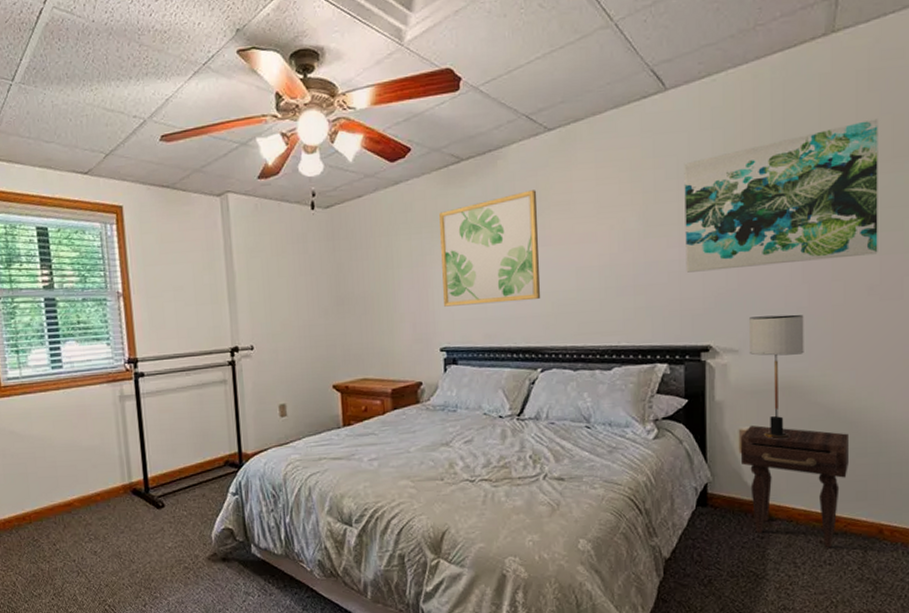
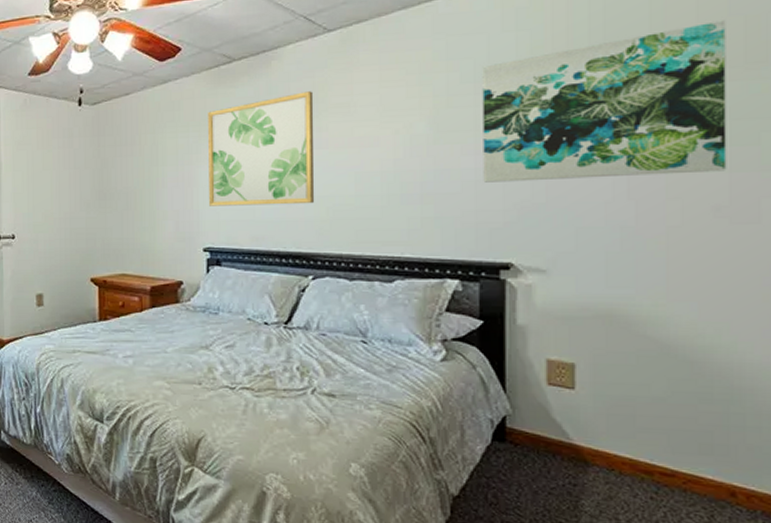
nightstand: present [740,425,848,548] -> none [547,356,688,507]
table lamp: present [749,314,804,439] -> none [560,234,630,374]

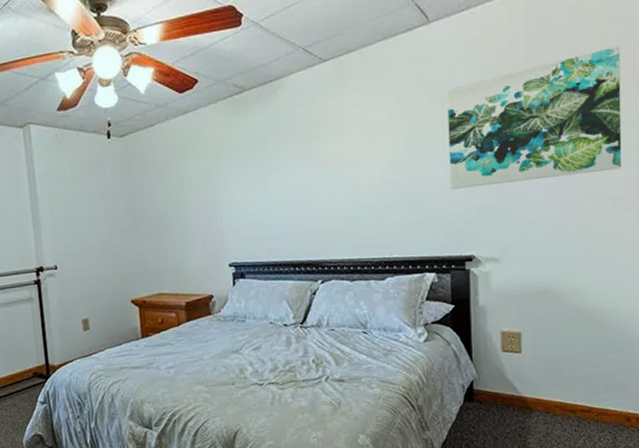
wall art: present [208,91,315,206] -> none [225,116,320,226]

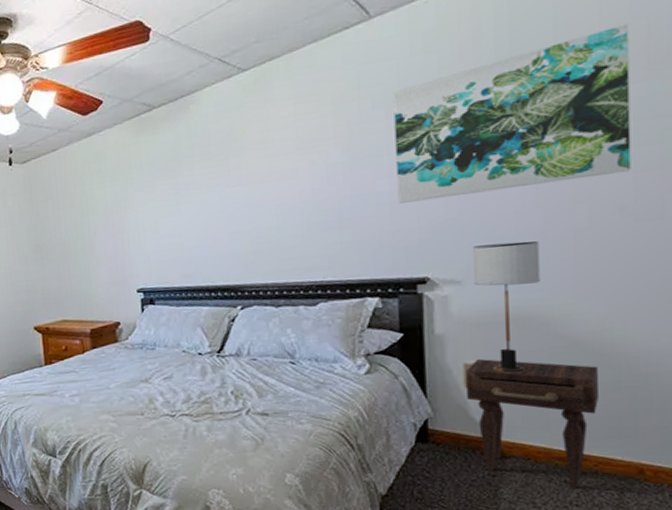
nightstand: none [501,327,599,436] -> present [465,359,598,488]
table lamp: none [508,225,557,339] -> present [473,241,540,373]

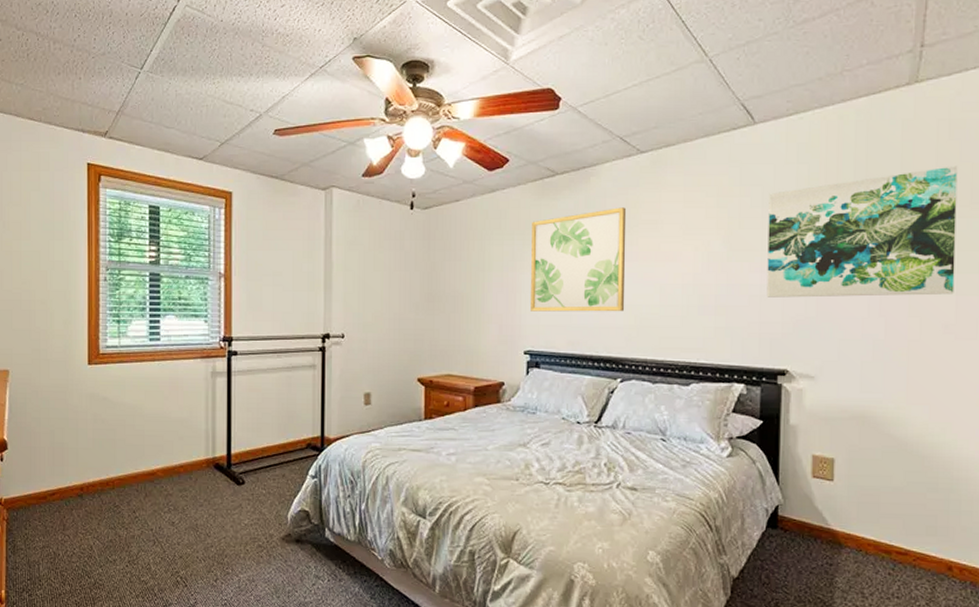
wall art: none [132,131,239,250] -> present [531,207,627,312]
nightstand: present [465,359,598,488] -> none [812,452,920,581]
table lamp: present [473,241,540,373] -> none [826,345,880,468]

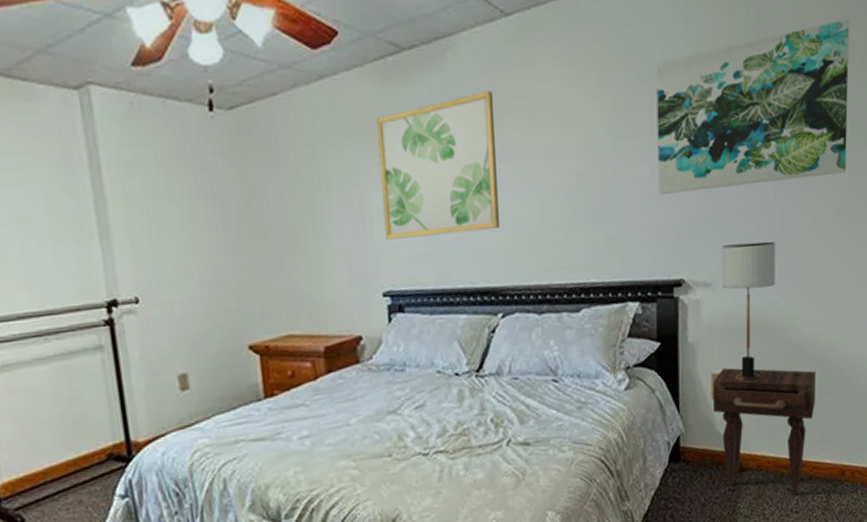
nightstand: none [812,452,920,581] -> present [712,367,815,495]
table lamp: none [826,345,880,468] -> present [723,241,775,382]

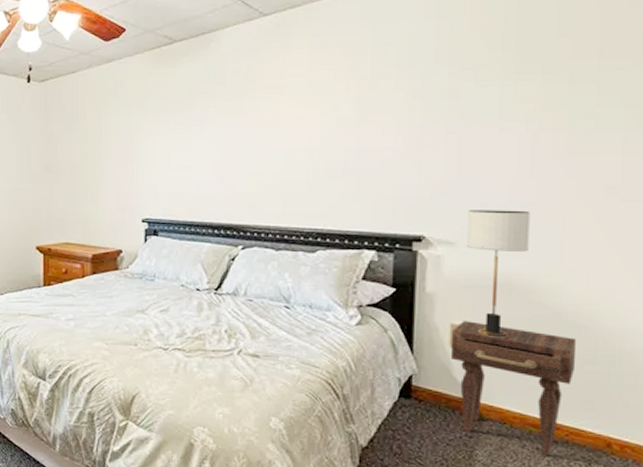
wall art: present [377,91,501,240] -> none [149,72,249,180]
wall art: present [656,18,850,195] -> none [401,12,628,161]

